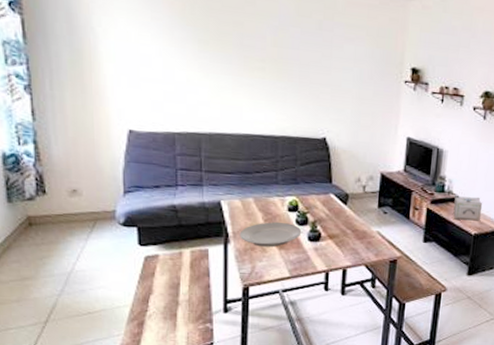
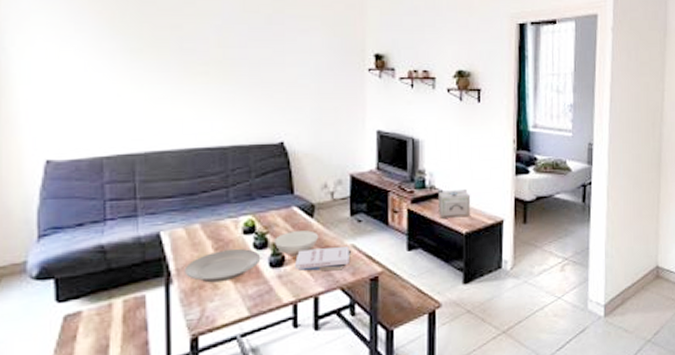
bowl: none [313,214,351,235] -> present [273,230,319,256]
books: none [328,230,377,251] -> present [294,245,352,271]

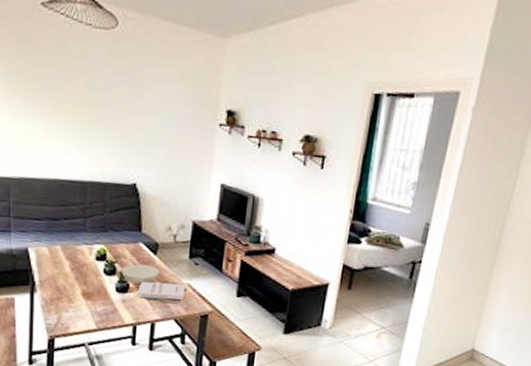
plate: present [184,249,261,283] -> none [46,271,110,298]
decorative box: present [438,190,471,219] -> none [269,248,301,276]

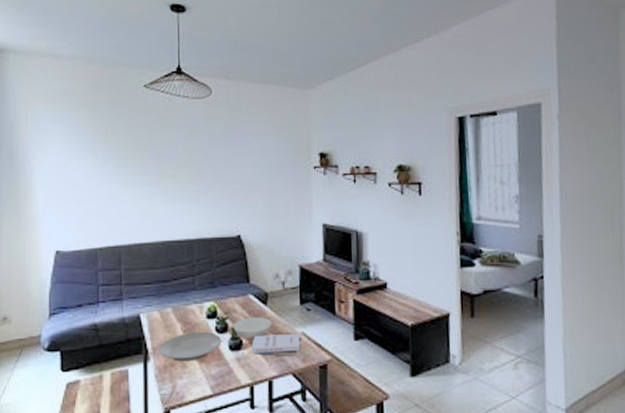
plate: none [46,271,110,298] -> present [159,332,222,362]

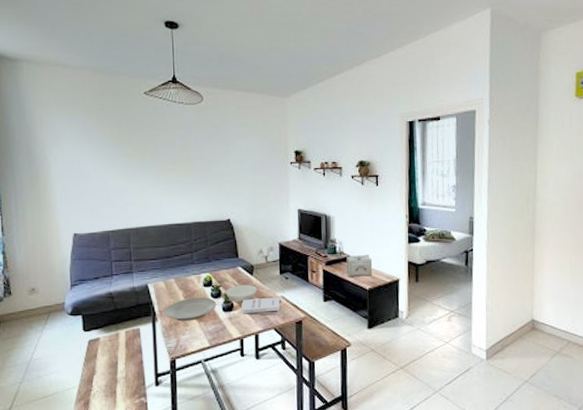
decorative box: none [383,282,415,310] -> present [346,255,372,277]

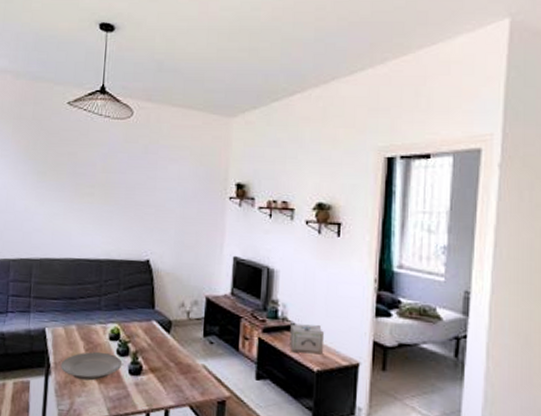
bowl: present [225,285,258,304] -> none [134,343,174,368]
books: present [240,297,282,315] -> none [149,362,203,388]

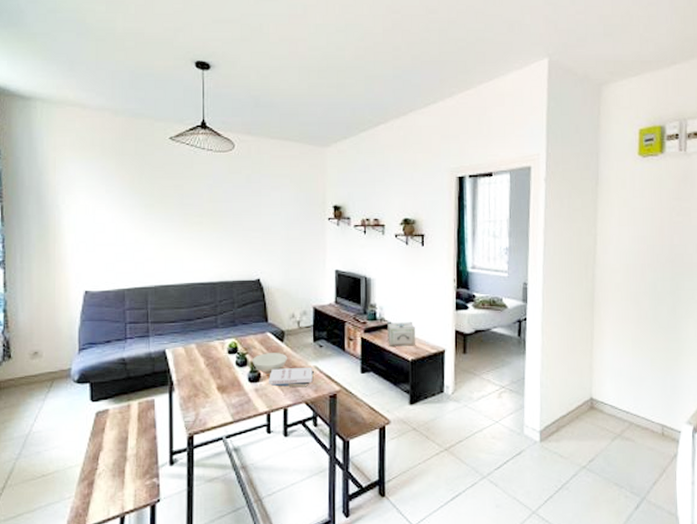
plate: present [60,352,123,381] -> none [183,366,242,392]
bowl: none [134,343,174,368] -> present [252,353,288,374]
books: none [149,362,203,388] -> present [268,367,315,388]

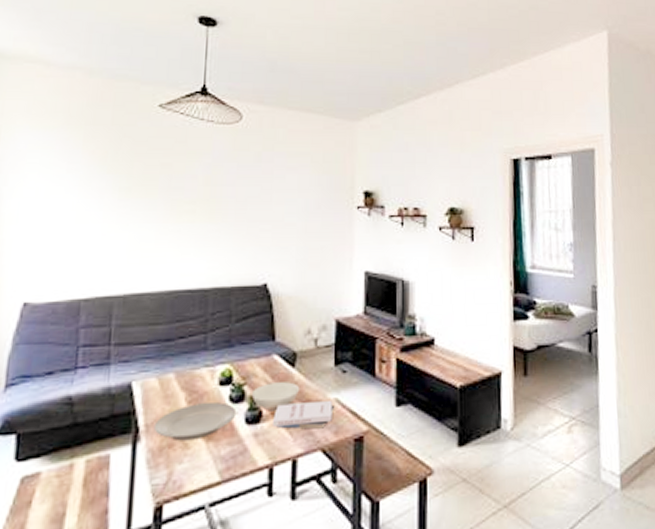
plate: none [183,366,242,392] -> present [153,402,237,441]
decorative box: present [387,322,416,347] -> none [430,337,465,370]

